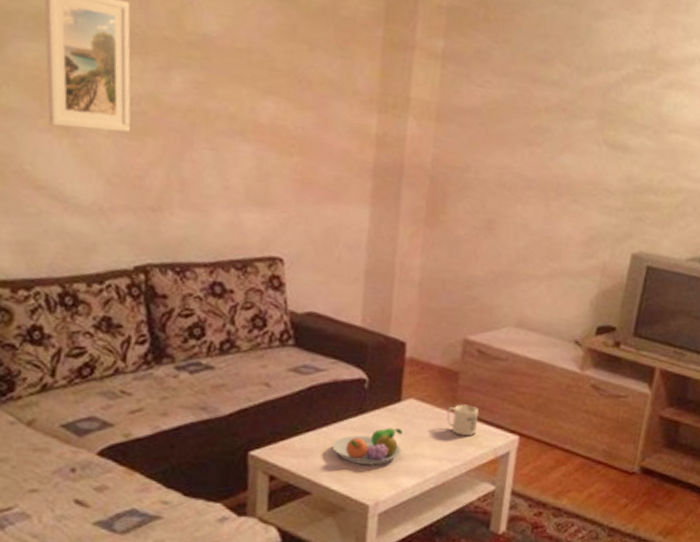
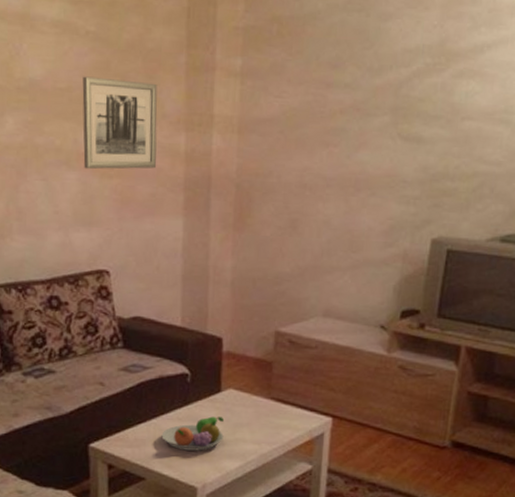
wall art: none [261,38,350,150] -> present [82,76,158,170]
mug: present [446,404,479,436] -> none [263,391,293,421]

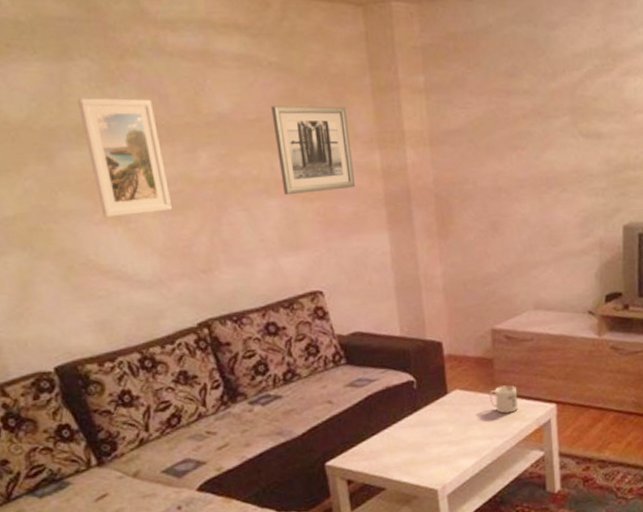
fruit bowl: present [161,416,225,451] -> none [395,418,457,456]
mug: none [263,391,293,421] -> present [488,385,518,414]

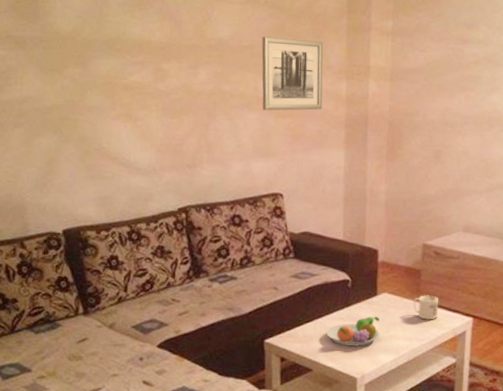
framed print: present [77,98,173,218] -> none [112,18,172,115]
fruit bowl: none [395,418,457,456] -> present [326,316,380,346]

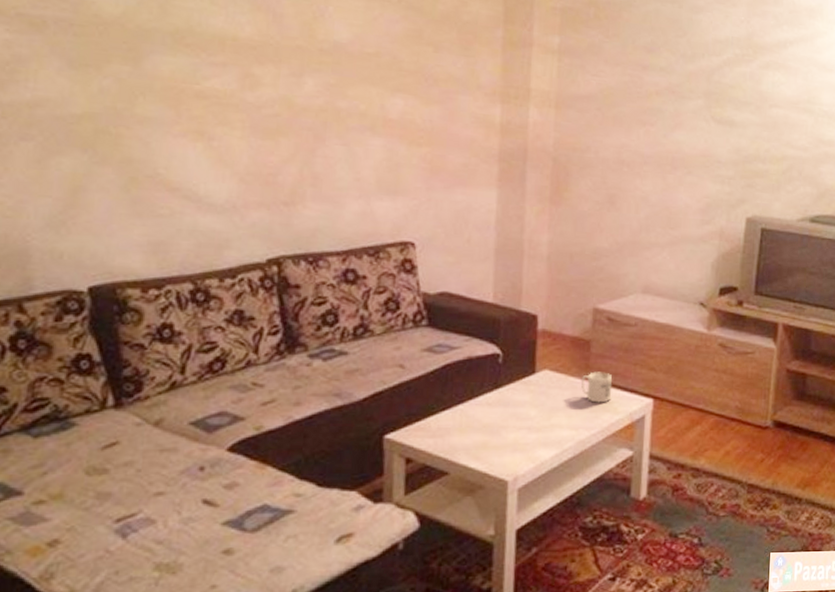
wall art: present [262,36,323,111] -> none [390,43,473,139]
fruit bowl: present [326,316,380,346] -> none [468,400,539,439]

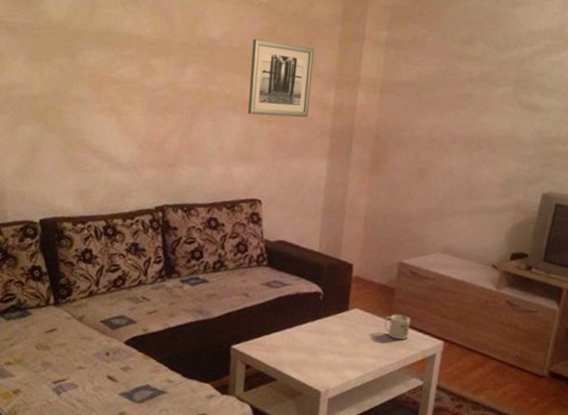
wall art: none [390,43,473,139] -> present [248,38,315,118]

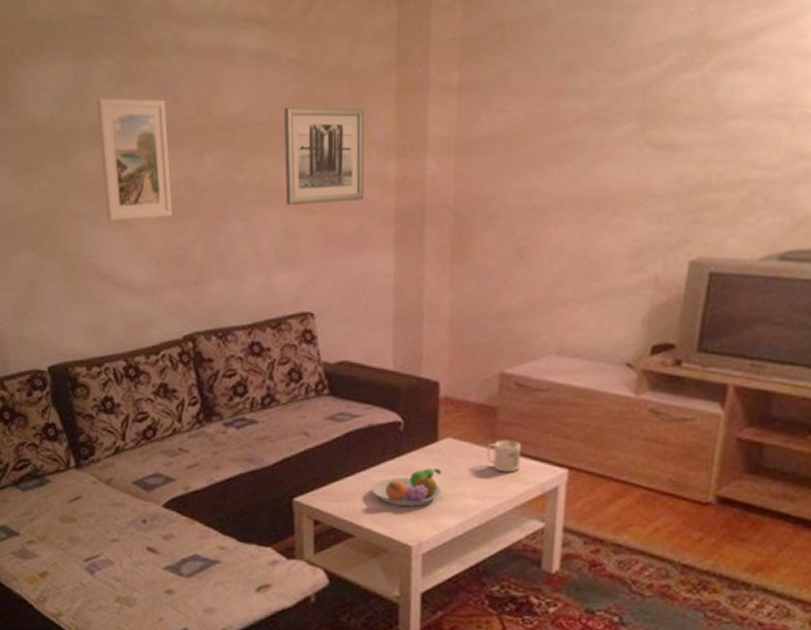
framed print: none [102,10,160,111] -> present [97,98,173,221]
fruit bowl: none [293,331,350,360] -> present [371,468,442,506]

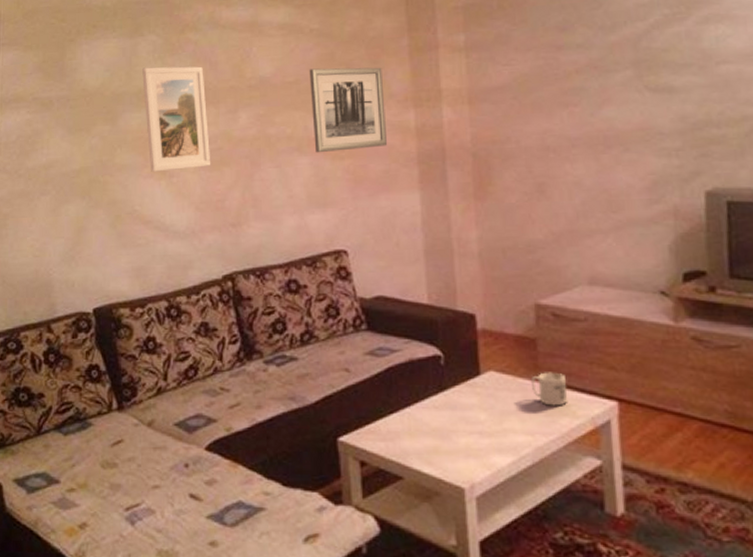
fruit bowl: present [371,468,442,506] -> none [417,403,489,444]

